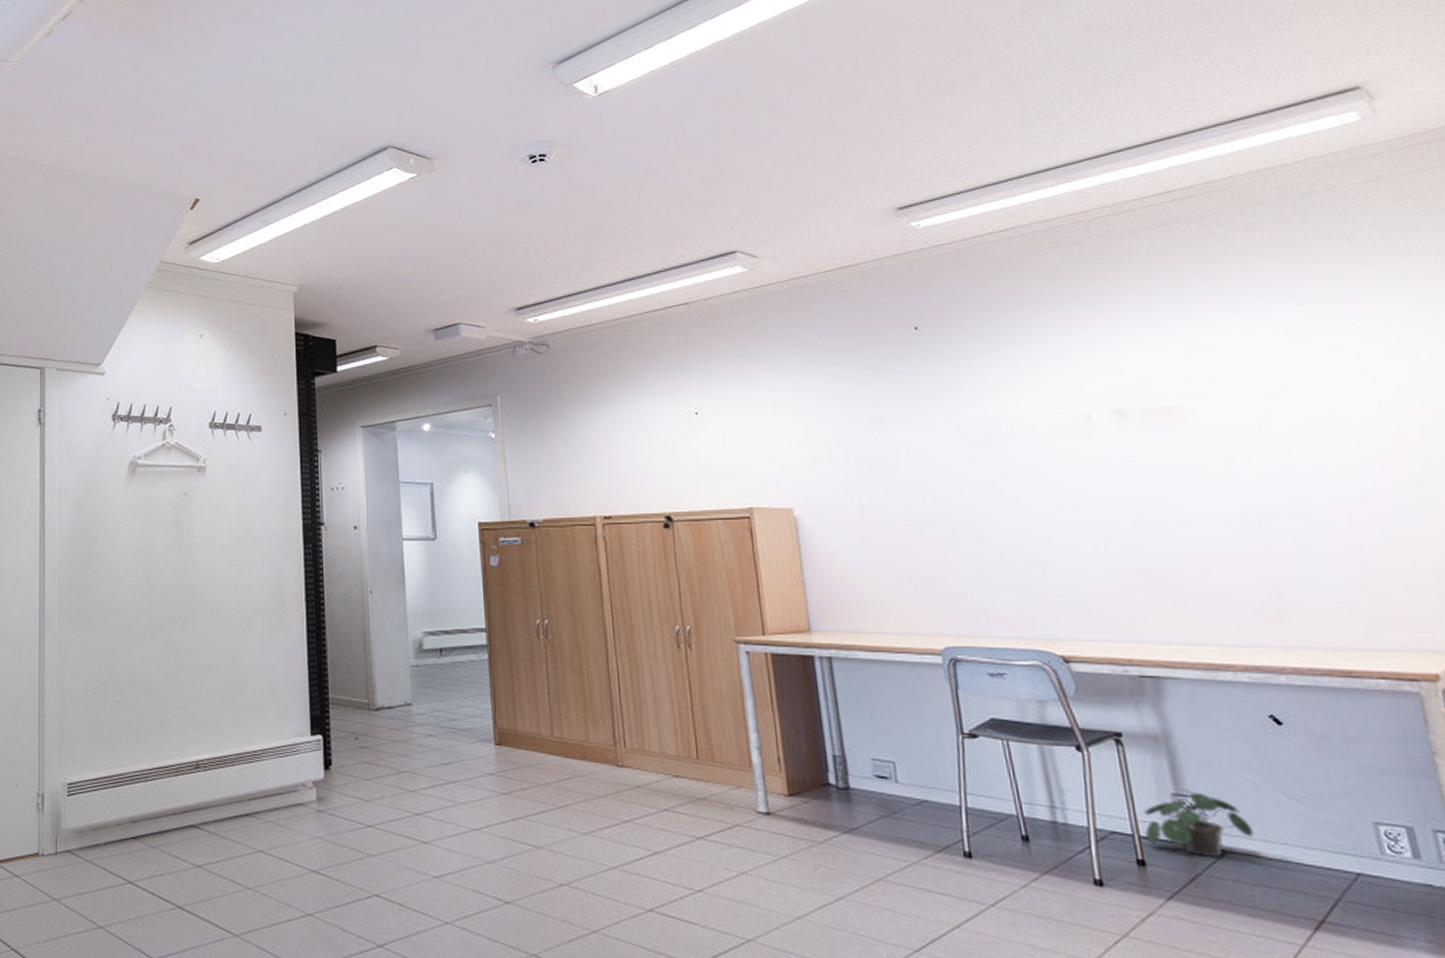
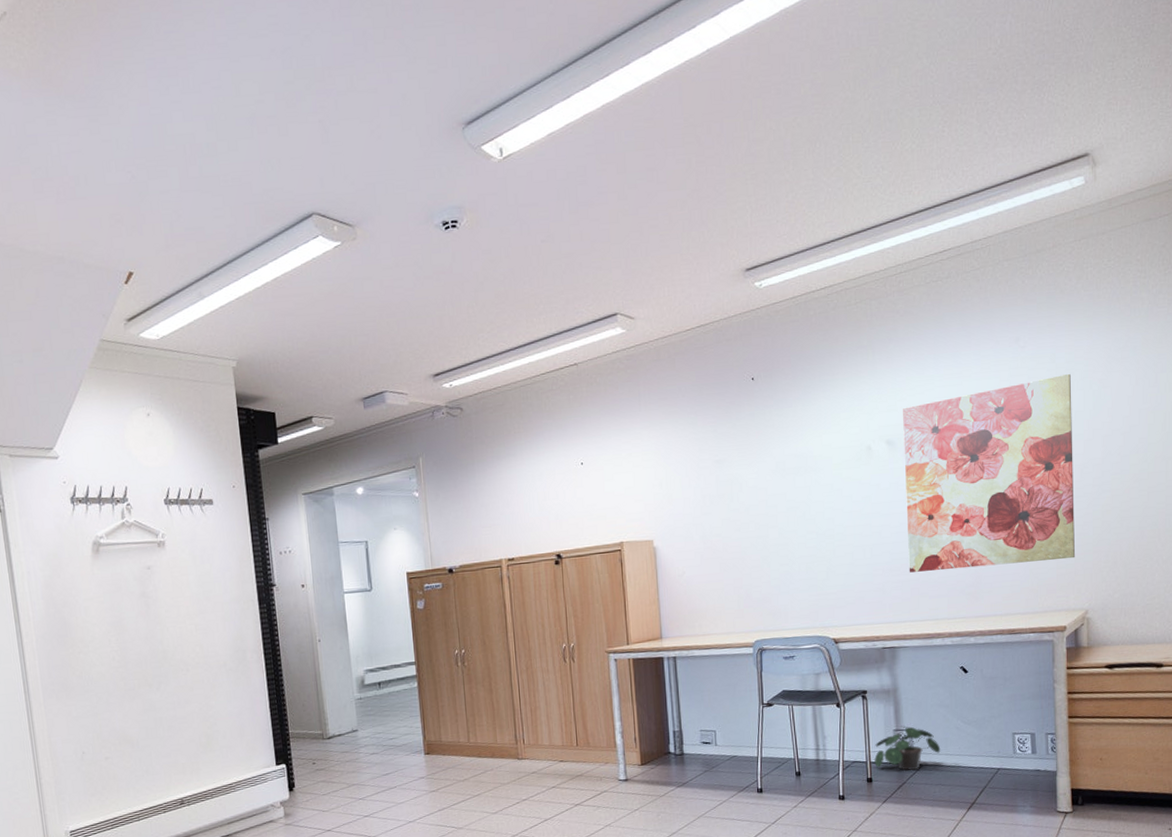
wall art: none [1132,341,1436,581] -> present [903,374,1076,573]

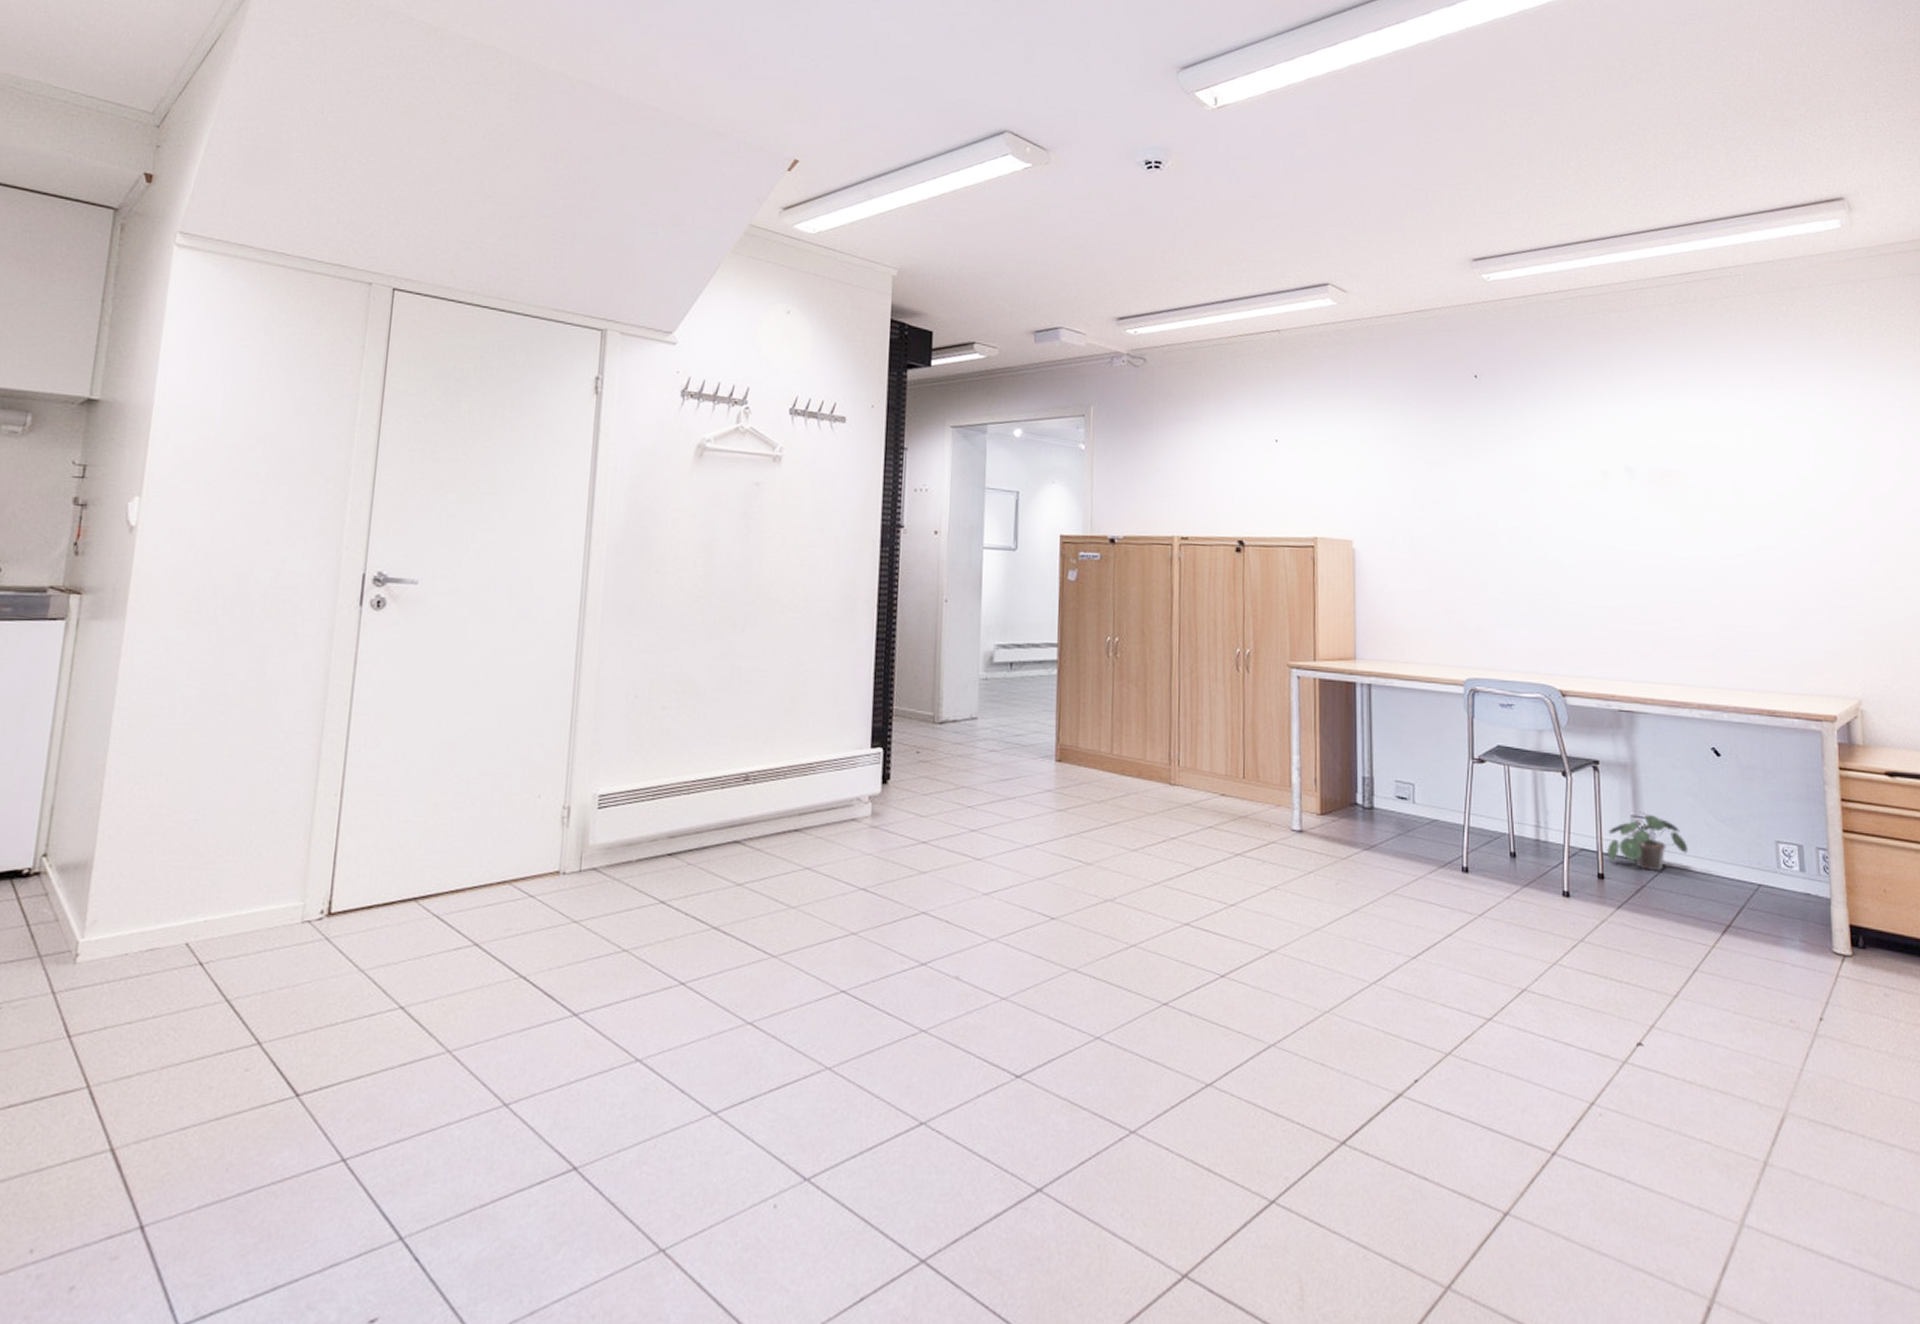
wall art: present [903,374,1076,573] -> none [1644,424,1845,636]

